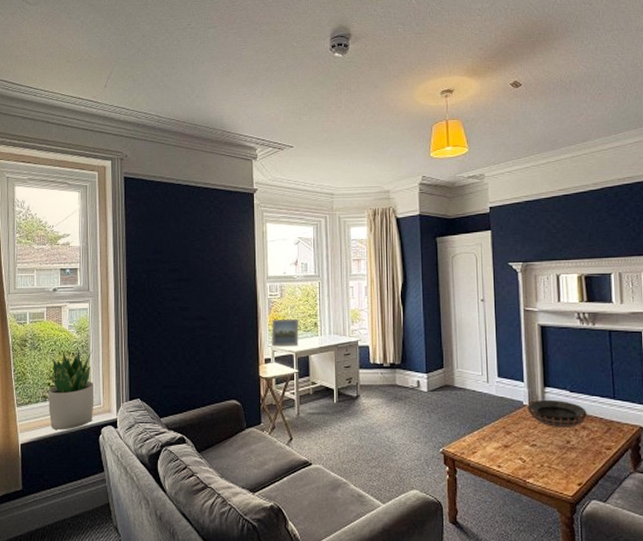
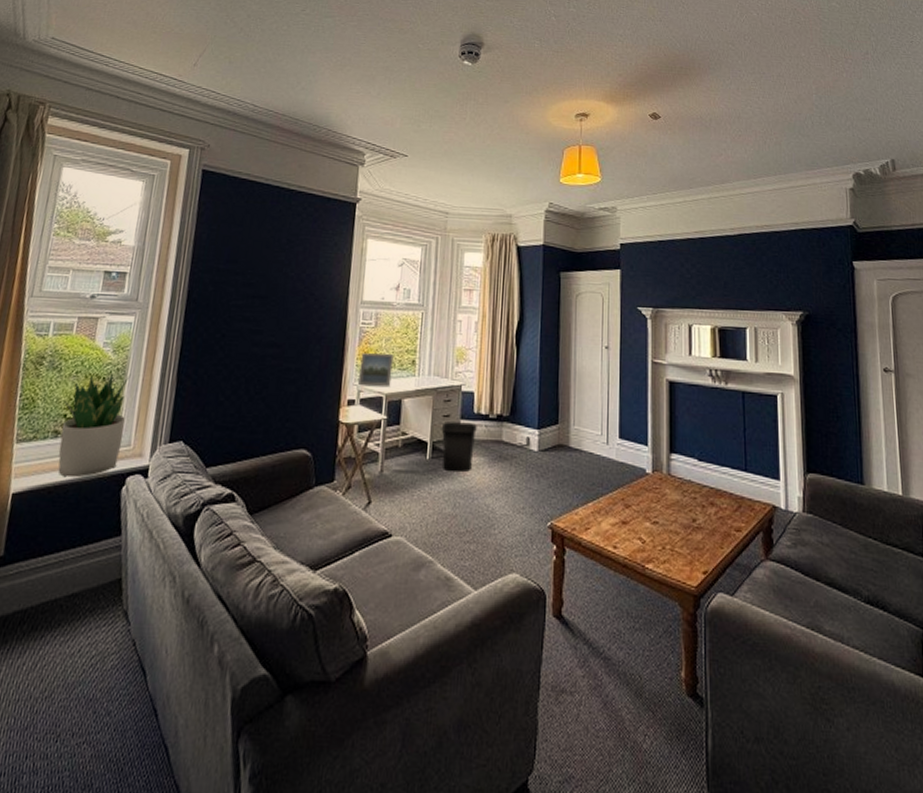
waste bin: none [344,371,374,411] -> present [441,422,477,472]
decorative bowl: present [528,399,587,428] -> none [651,468,716,504]

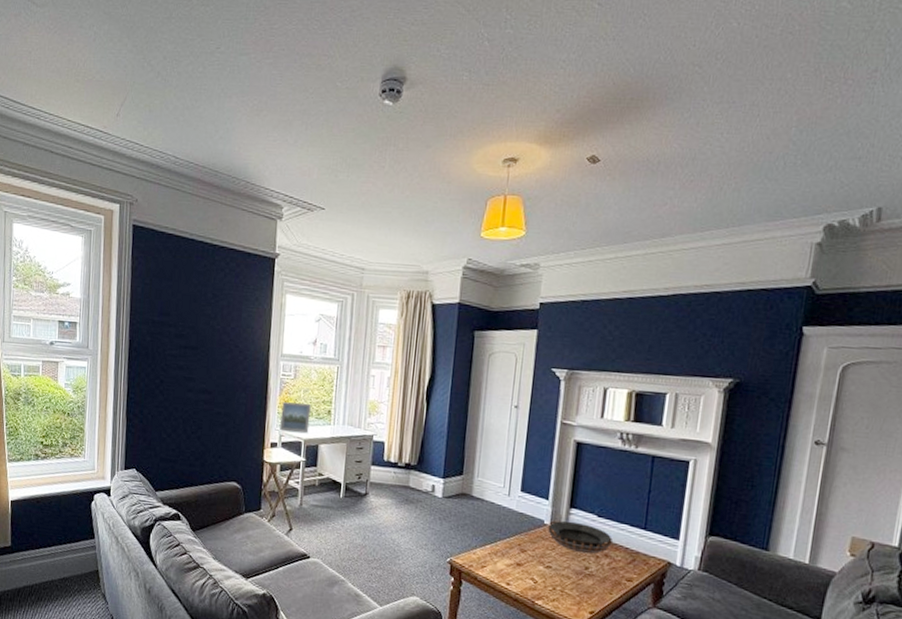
planter: present [58,373,131,478] -> none [39,409,89,493]
waste bin: present [441,422,477,472] -> none [353,466,386,511]
decorative bowl: none [651,468,716,504] -> present [548,521,612,554]

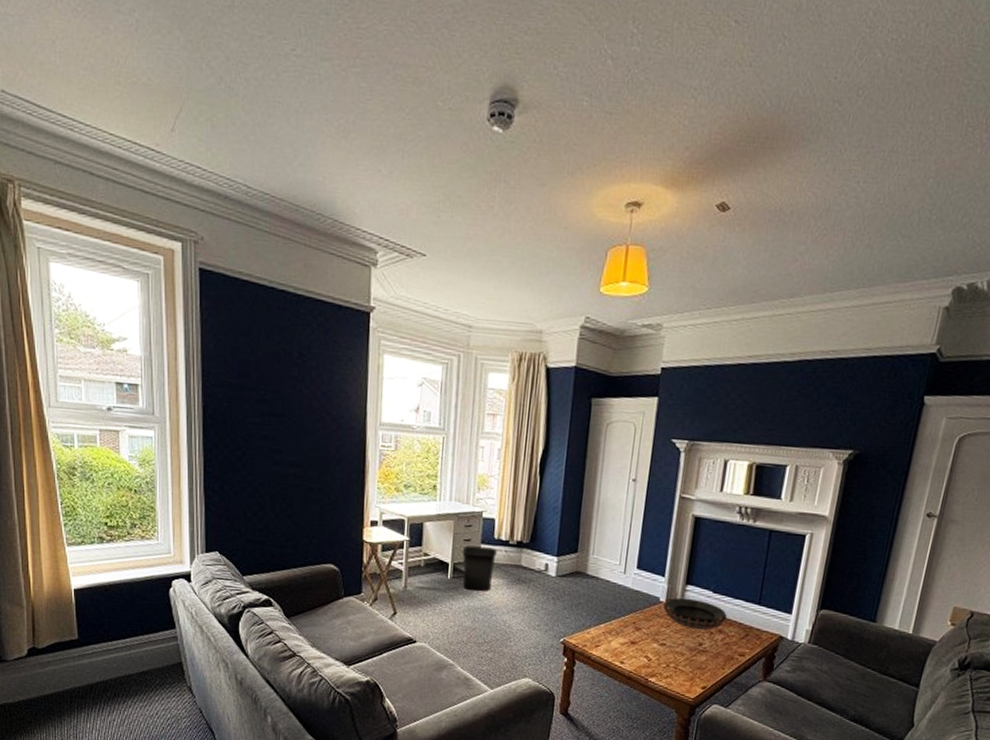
picture frame: present [280,402,311,433] -> none [380,476,414,510]
waste bin: none [353,466,386,511] -> present [462,545,497,591]

